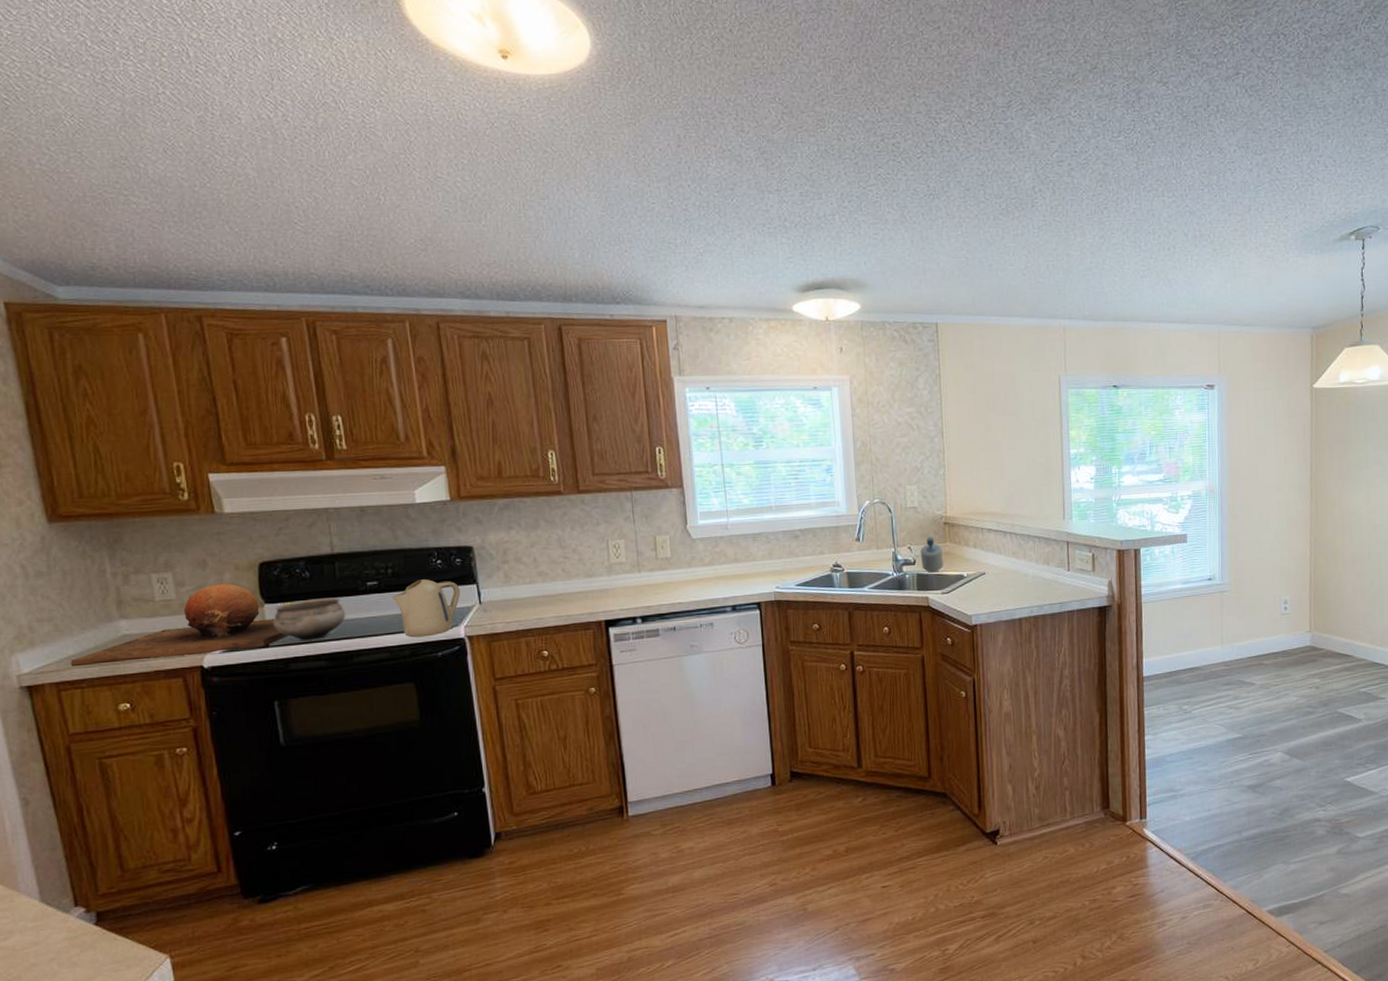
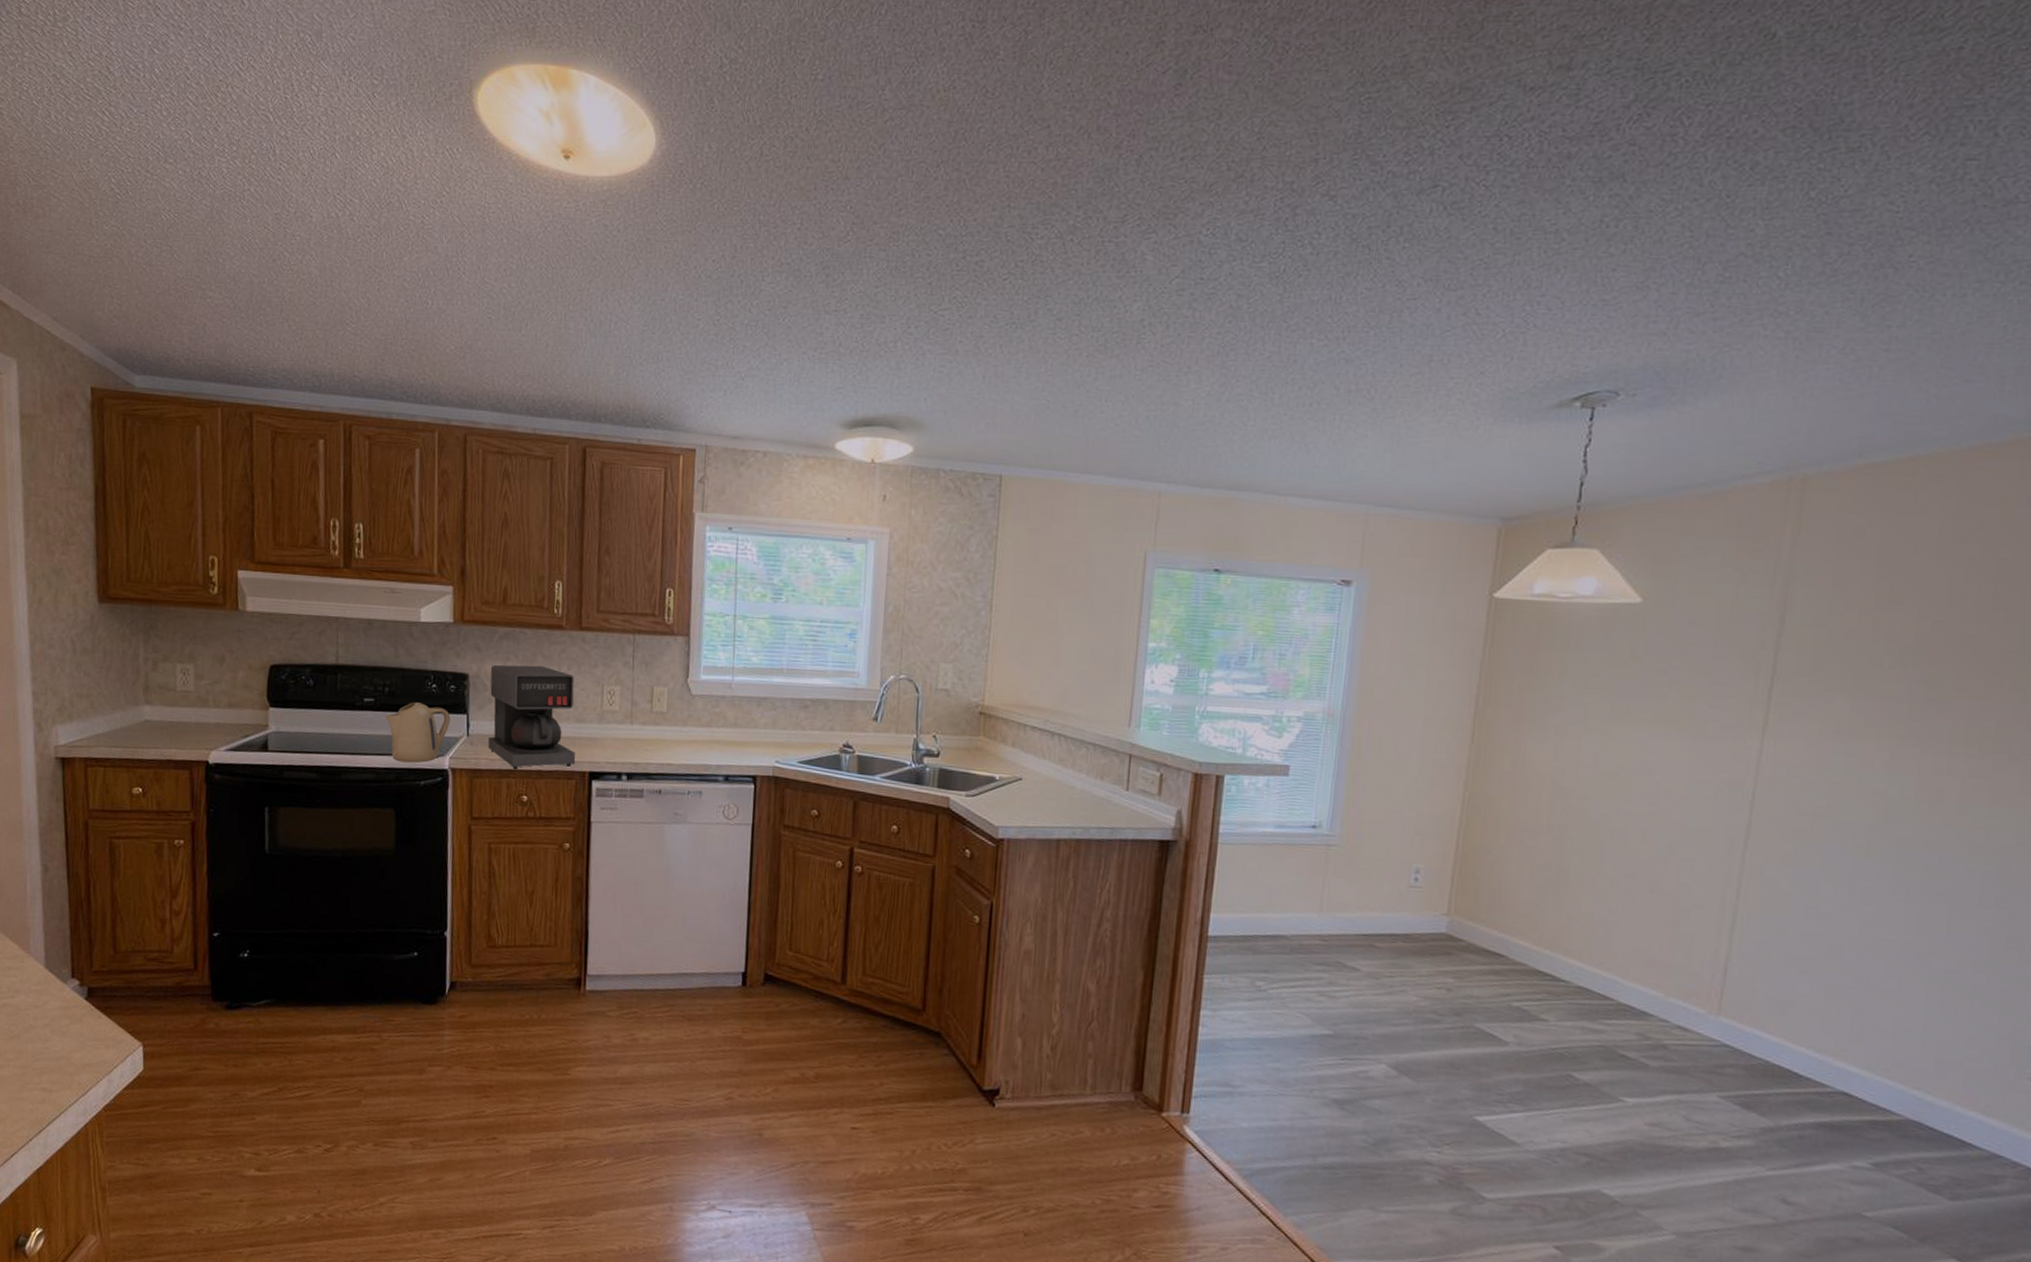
chopping board: present [70,583,289,667] -> none [99,681,287,751]
cooking pot: present [273,597,346,641] -> none [274,708,341,750]
coffee maker: none [494,530,590,629] -> present [488,664,575,770]
soap dispenser: present [920,537,943,573] -> none [946,727,974,770]

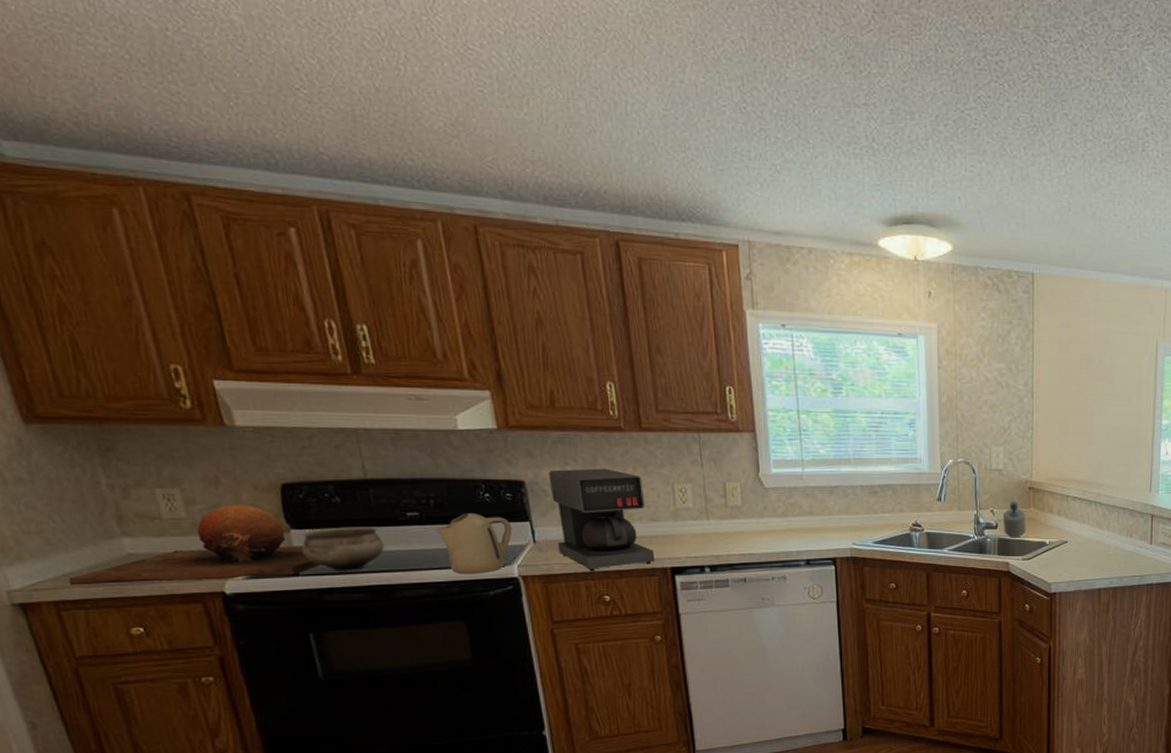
chopping board: none [99,681,287,751] -> present [68,504,321,586]
cooking pot: none [274,708,341,750] -> present [302,527,385,571]
soap dispenser: none [946,727,974,770] -> present [1002,501,1026,538]

